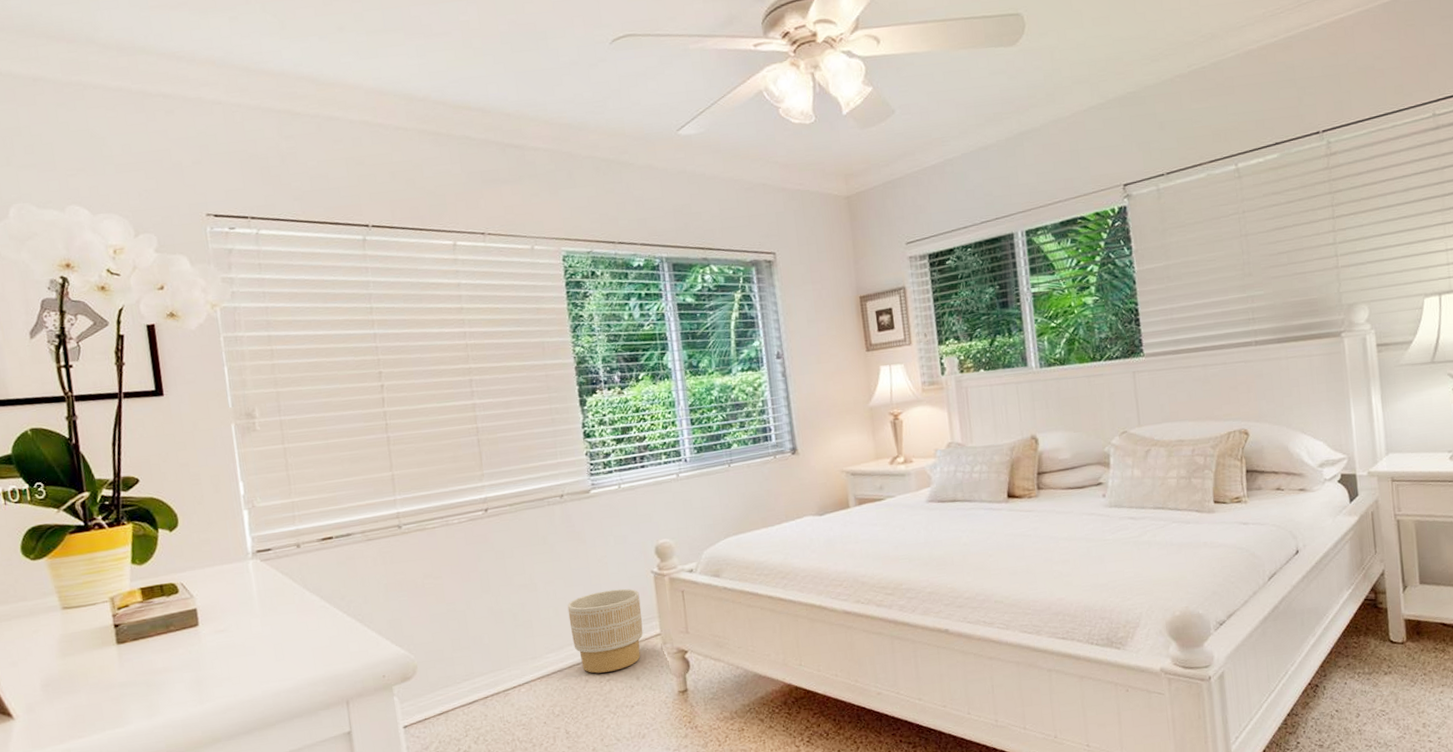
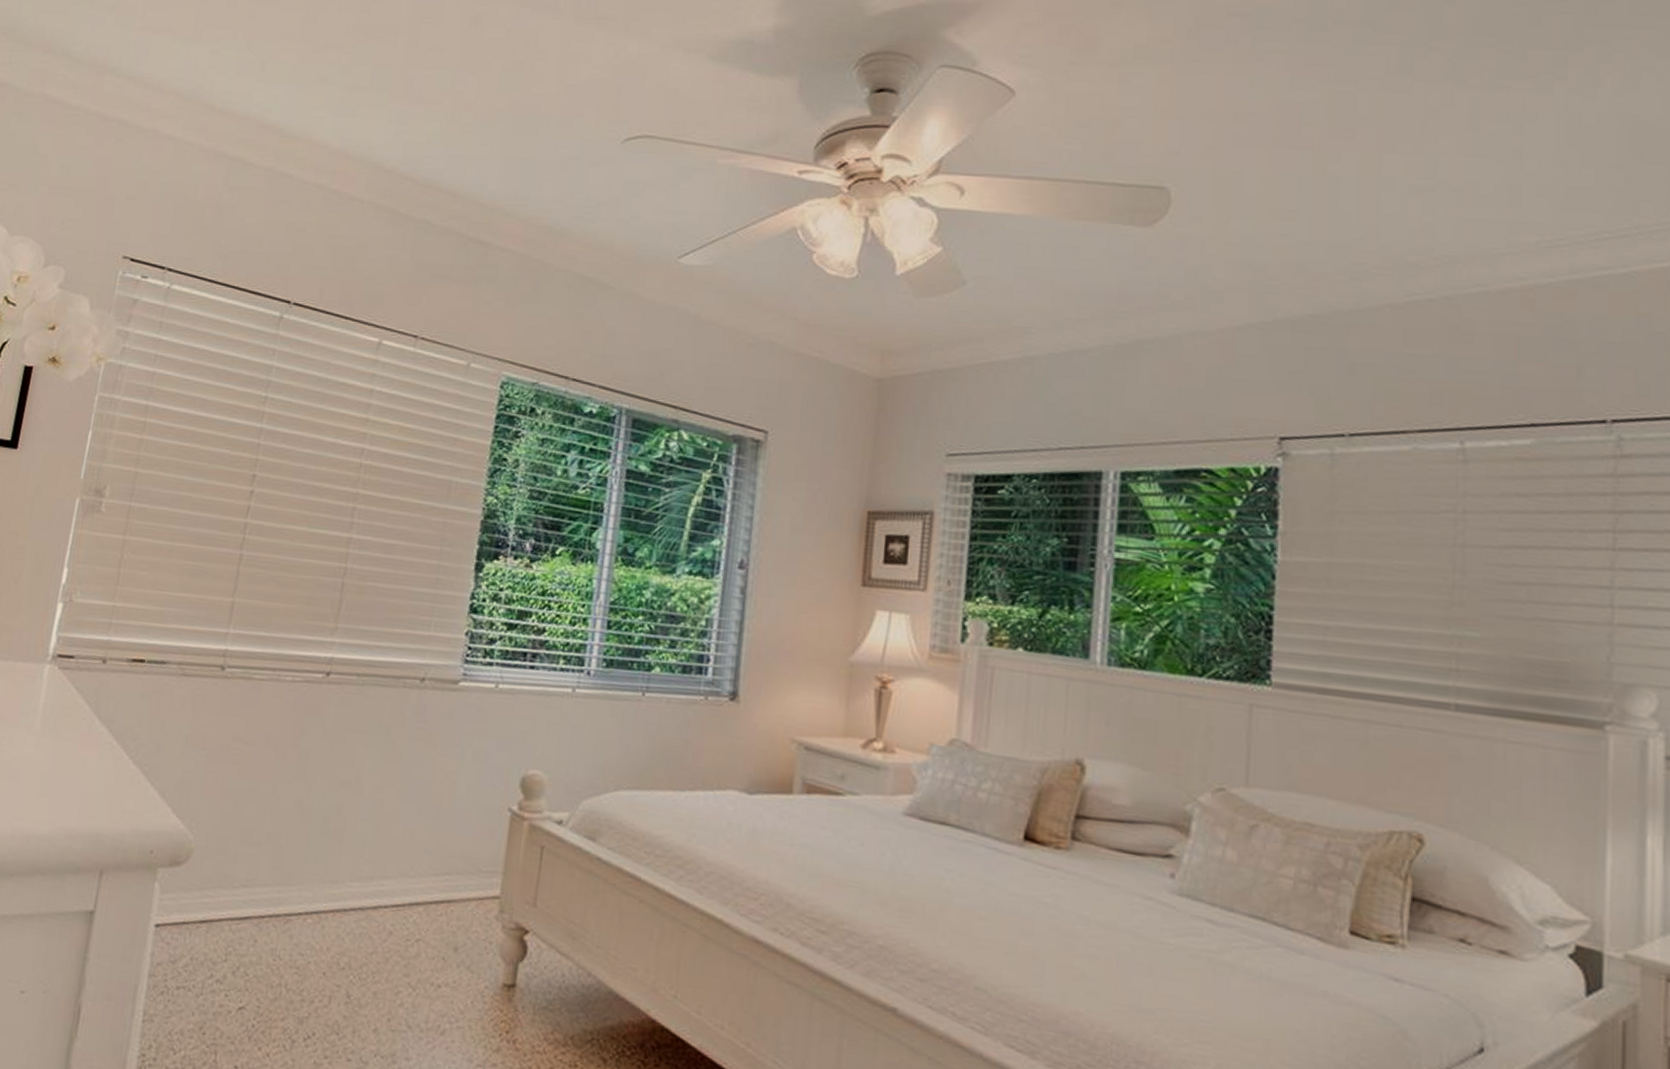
planter: present [567,588,643,674] -> none [386,816,486,931]

